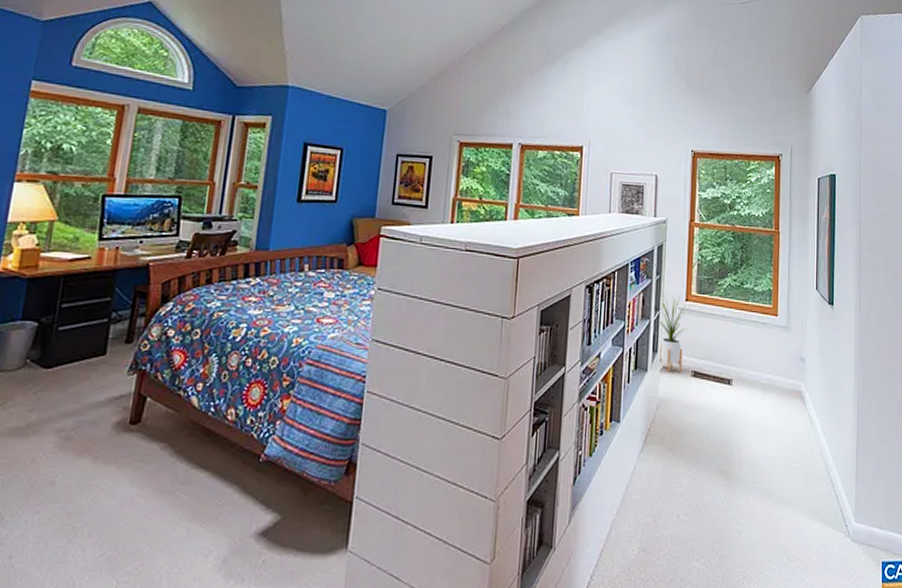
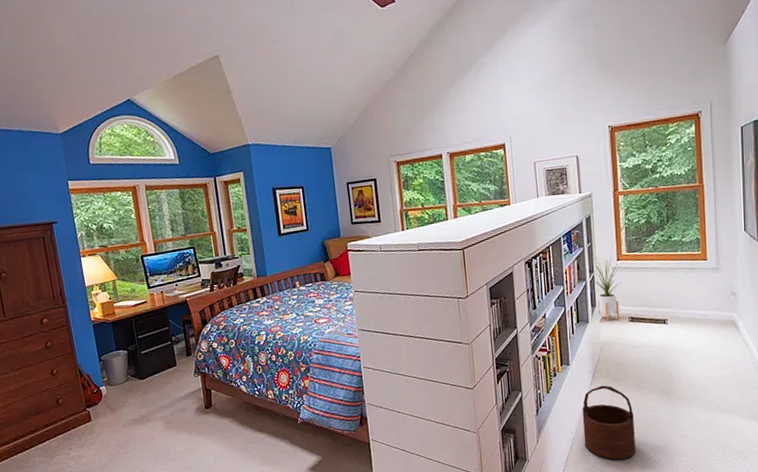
wooden bucket: none [625,454,686,557] -> present [582,385,636,460]

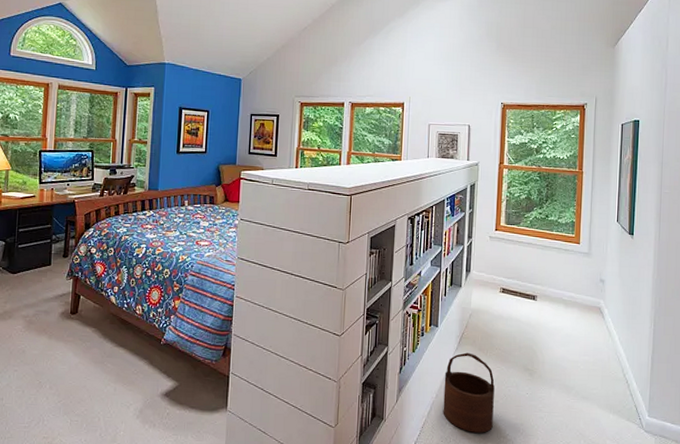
house plant: present [594,257,624,322] -> none [471,224,501,289]

